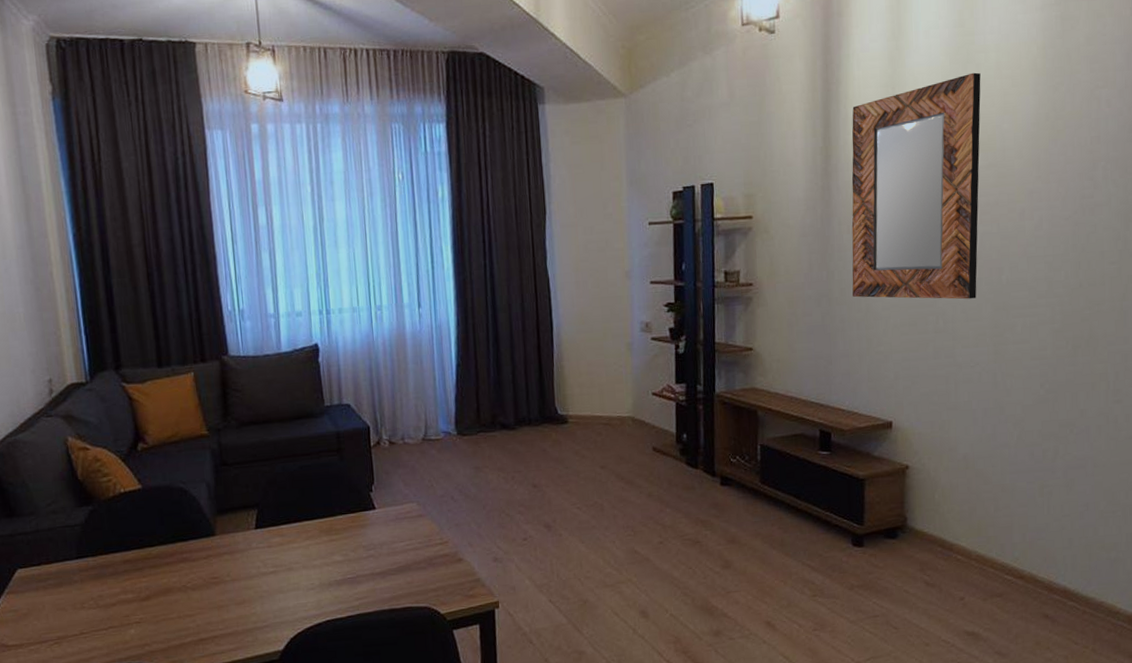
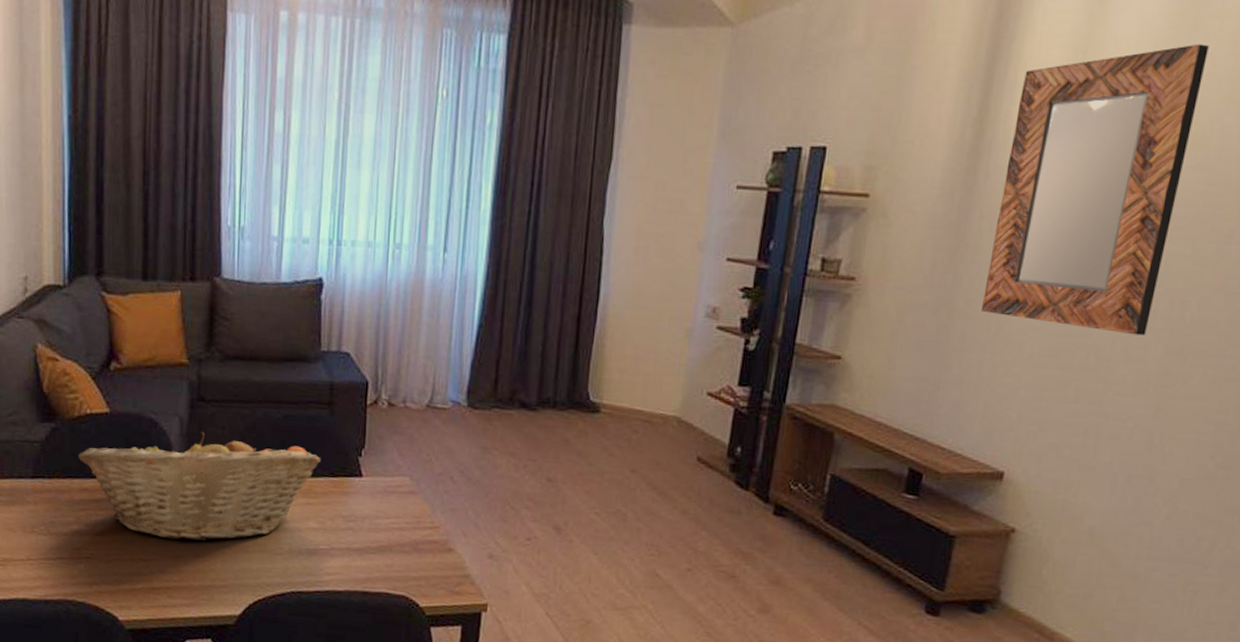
fruit basket: none [118,491,338,593] -> present [79,431,321,542]

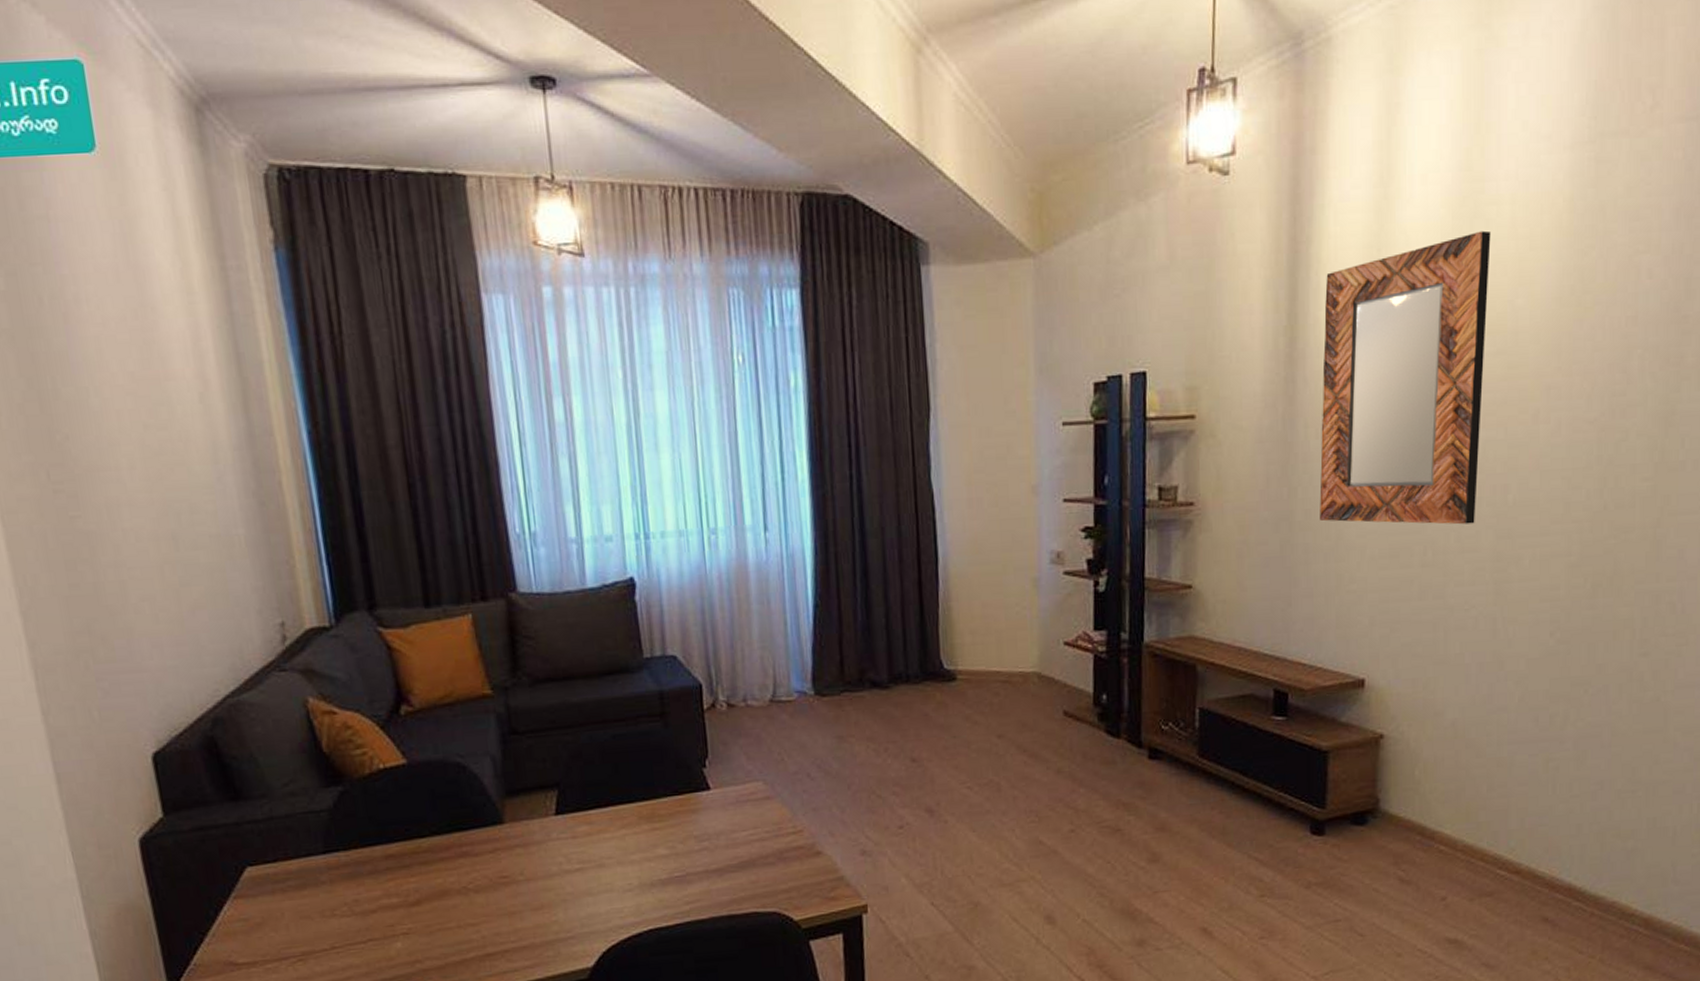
fruit basket: present [79,431,321,542] -> none [377,767,661,896]

